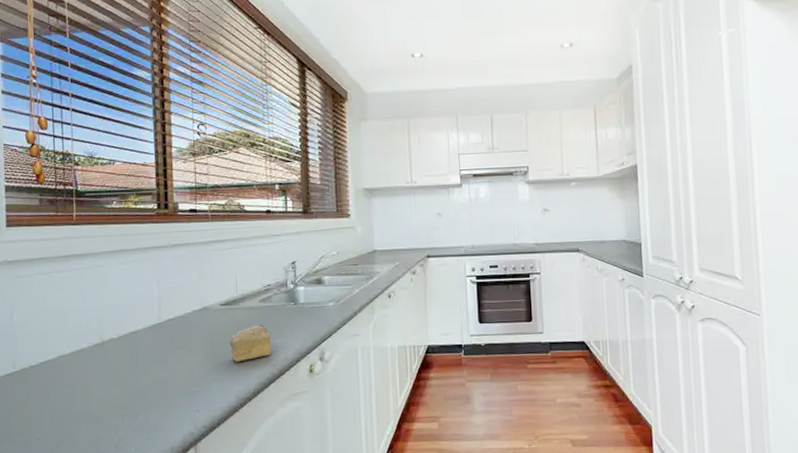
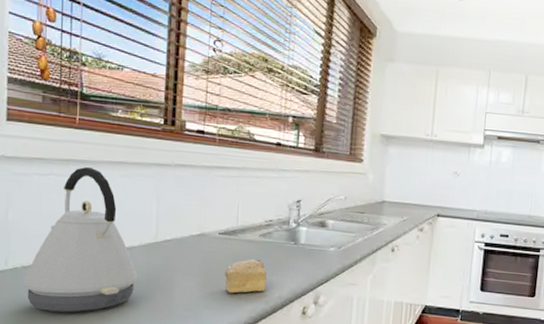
kettle: none [32,259,146,408] -> present [24,166,138,313]

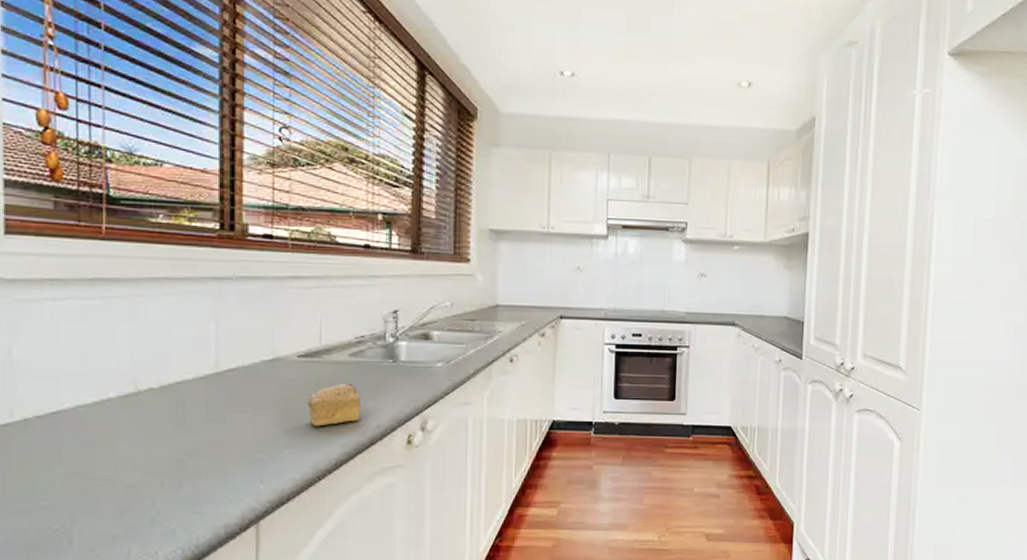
kettle: present [24,166,138,313] -> none [38,286,195,470]

